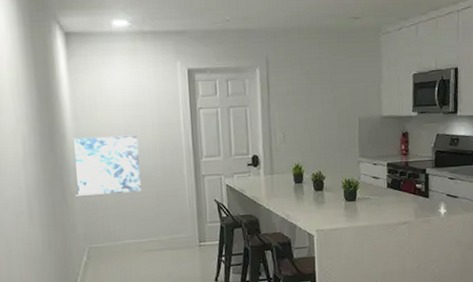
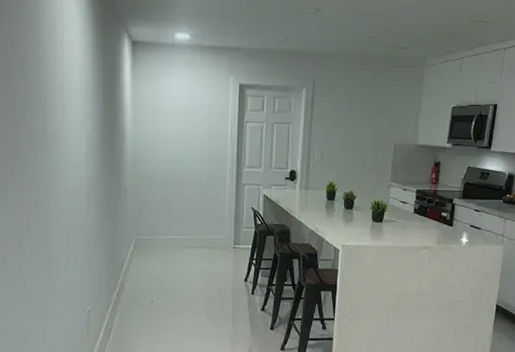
wall art: present [74,136,142,196] -> none [129,140,188,193]

